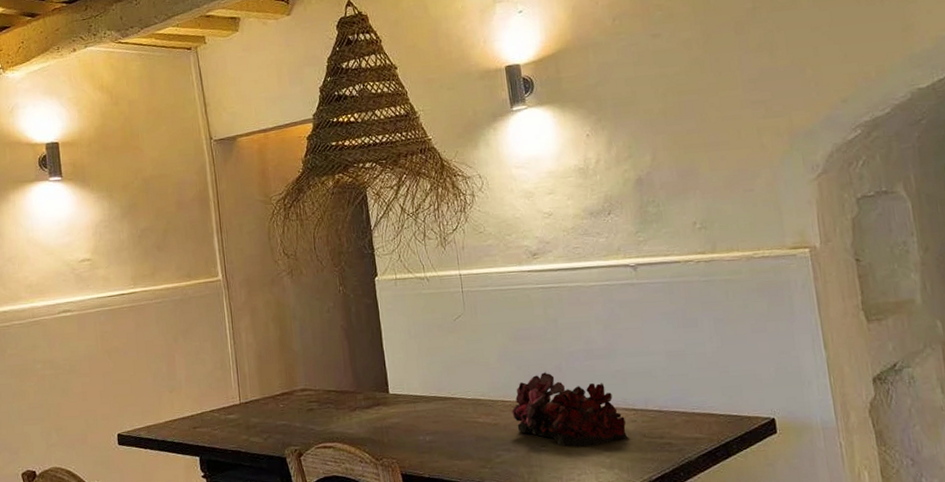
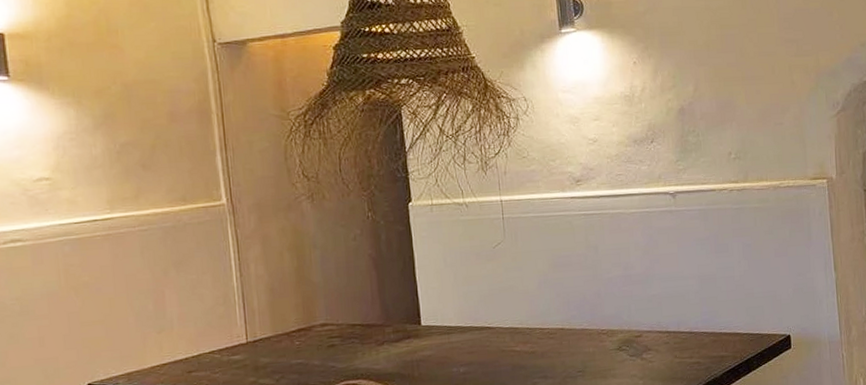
flower arrangement: present [512,372,628,447] -> none [550,298,661,371]

